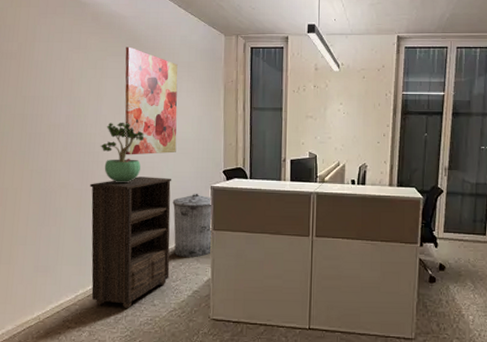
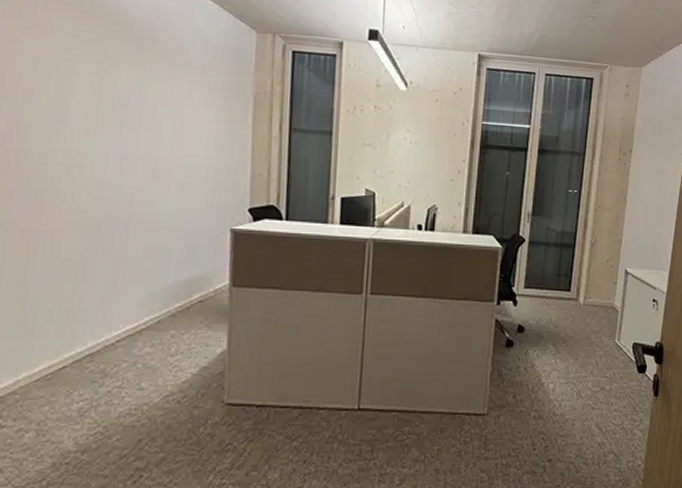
bookshelf: present [90,177,172,308] -> none [42,213,174,395]
potted plant: present [100,122,145,183] -> none [63,136,134,222]
wall art: present [124,46,178,155] -> none [102,33,187,184]
trash can: present [172,193,213,257] -> none [173,237,233,322]

